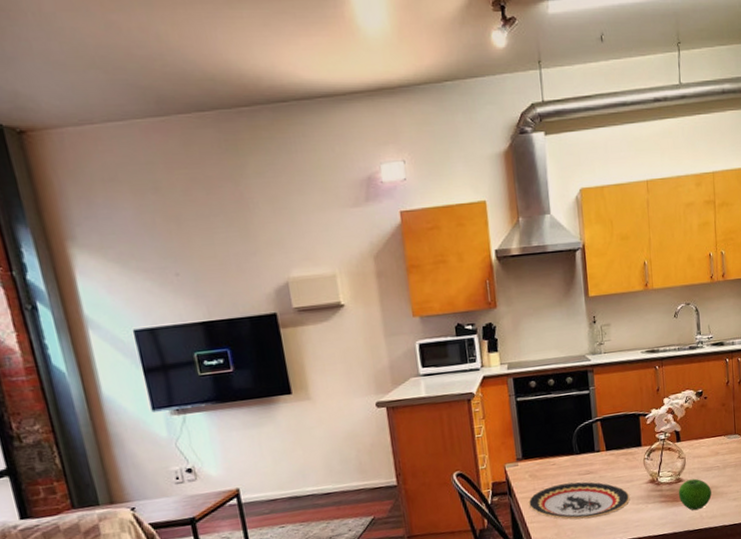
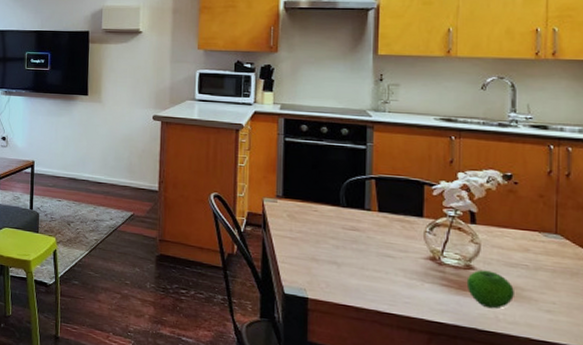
plate: present [528,481,630,520] -> none [282,232,402,280]

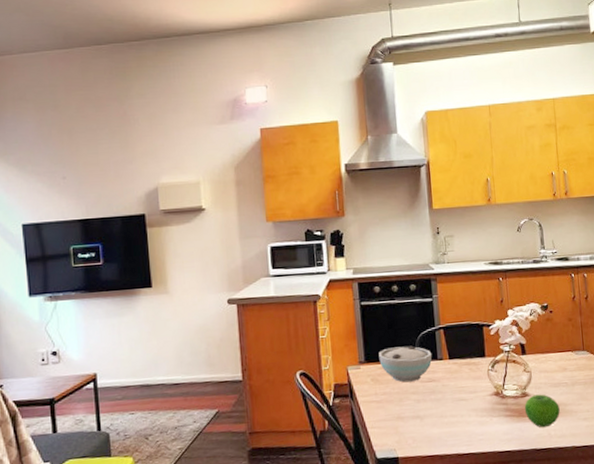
bowl: none [298,187,359,227] -> present [378,345,432,383]

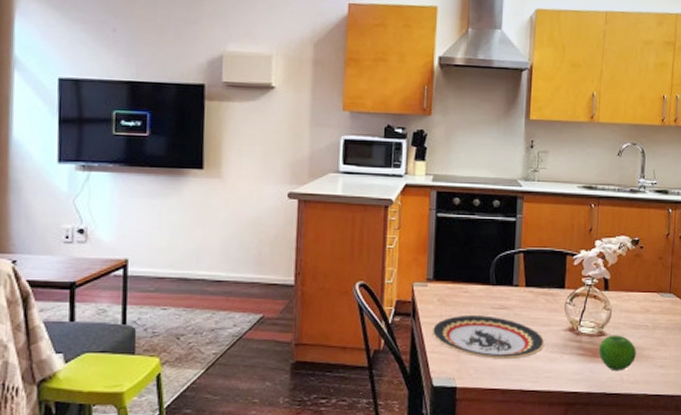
plate: none [369,389,474,429] -> present [431,315,545,359]
bowl: present [378,345,432,383] -> none [449,267,508,307]

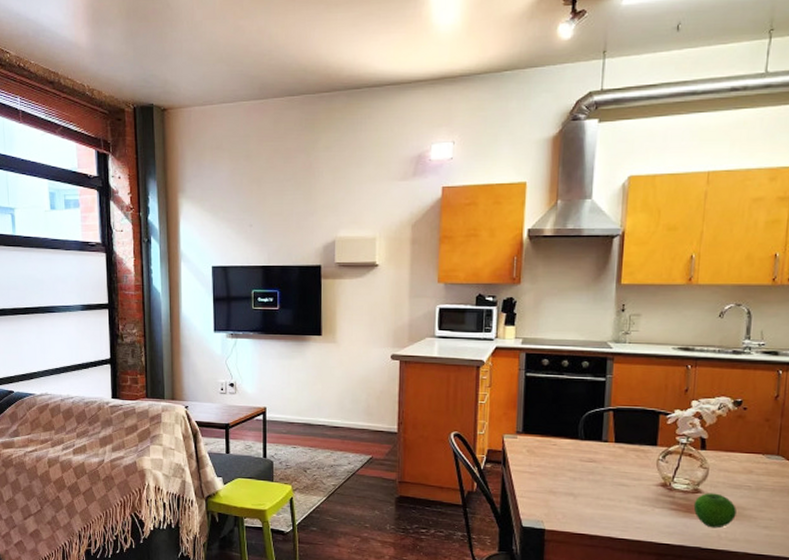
plate: present [431,315,545,359] -> none [521,466,635,509]

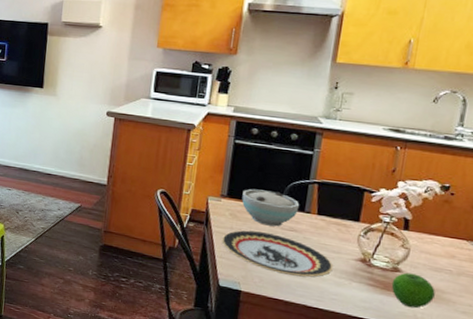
plate: none [521,466,635,509] -> present [221,230,333,278]
bowl: none [538,422,597,459] -> present [242,189,300,227]

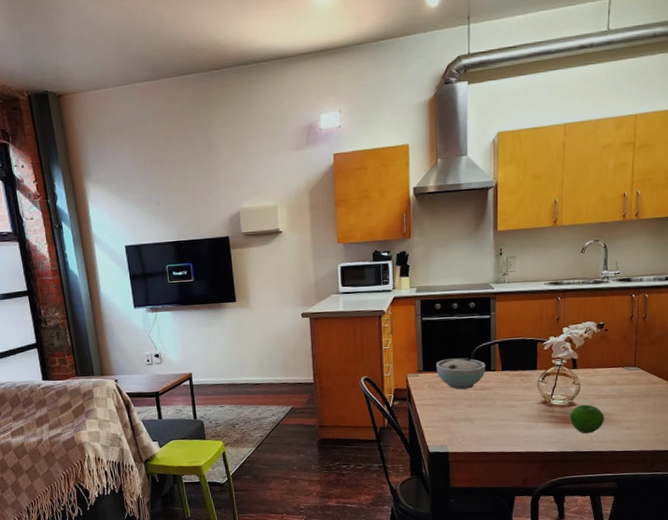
plate: present [221,230,333,278] -> none [425,396,521,430]

